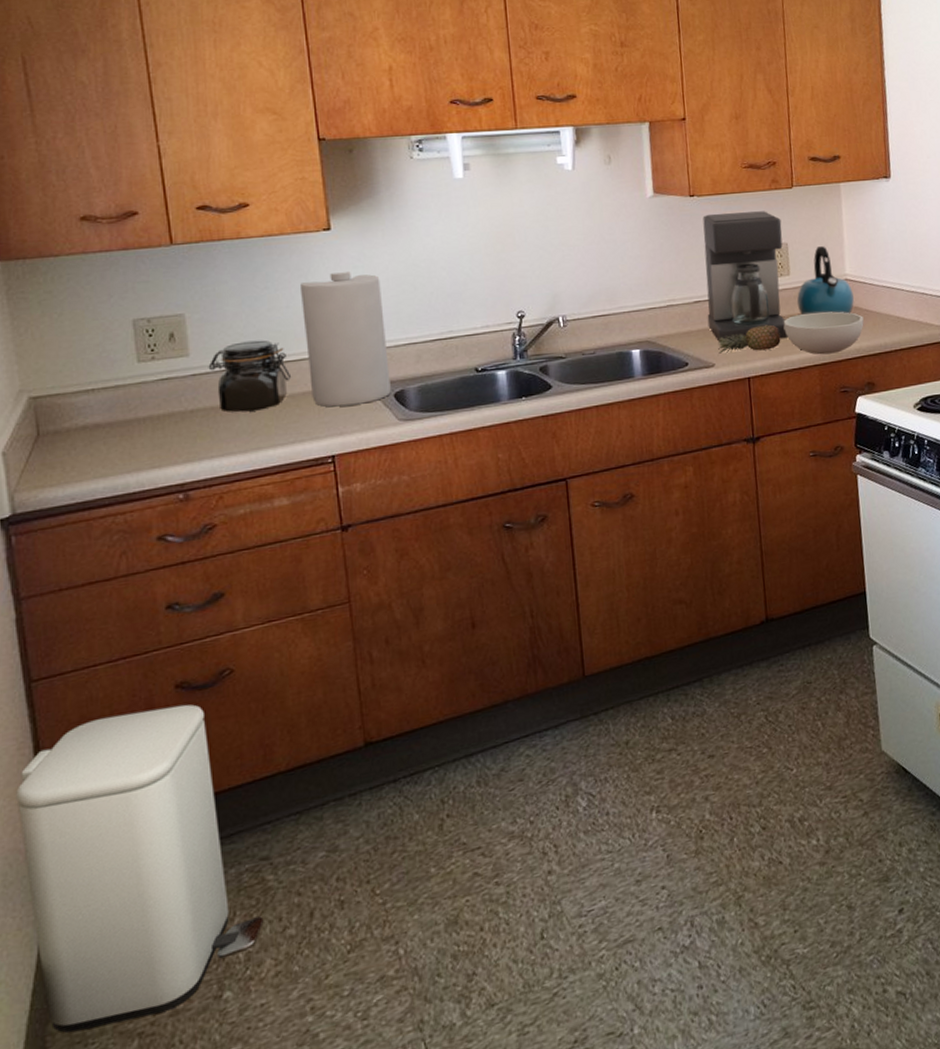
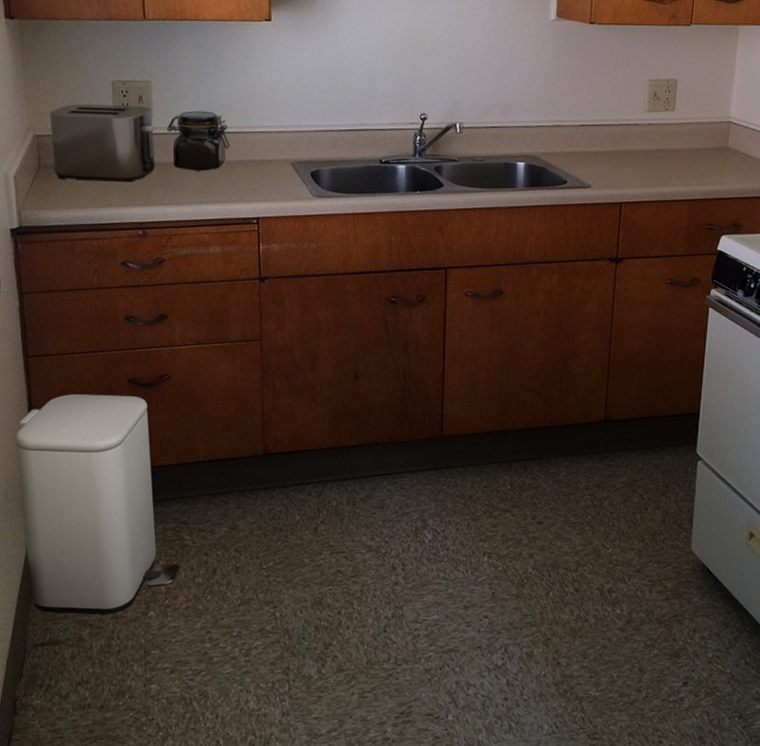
toaster: none [49,344,196,446] -> present [49,103,155,182]
paper towel holder: present [301,272,391,407] -> none [243,60,309,178]
coffee maker: present [702,211,788,343] -> none [590,42,675,171]
fruit: present [717,324,781,354] -> none [596,155,657,179]
bowl: present [783,311,864,355] -> none [661,149,740,192]
kettle: present [796,246,854,315] -> none [677,86,734,156]

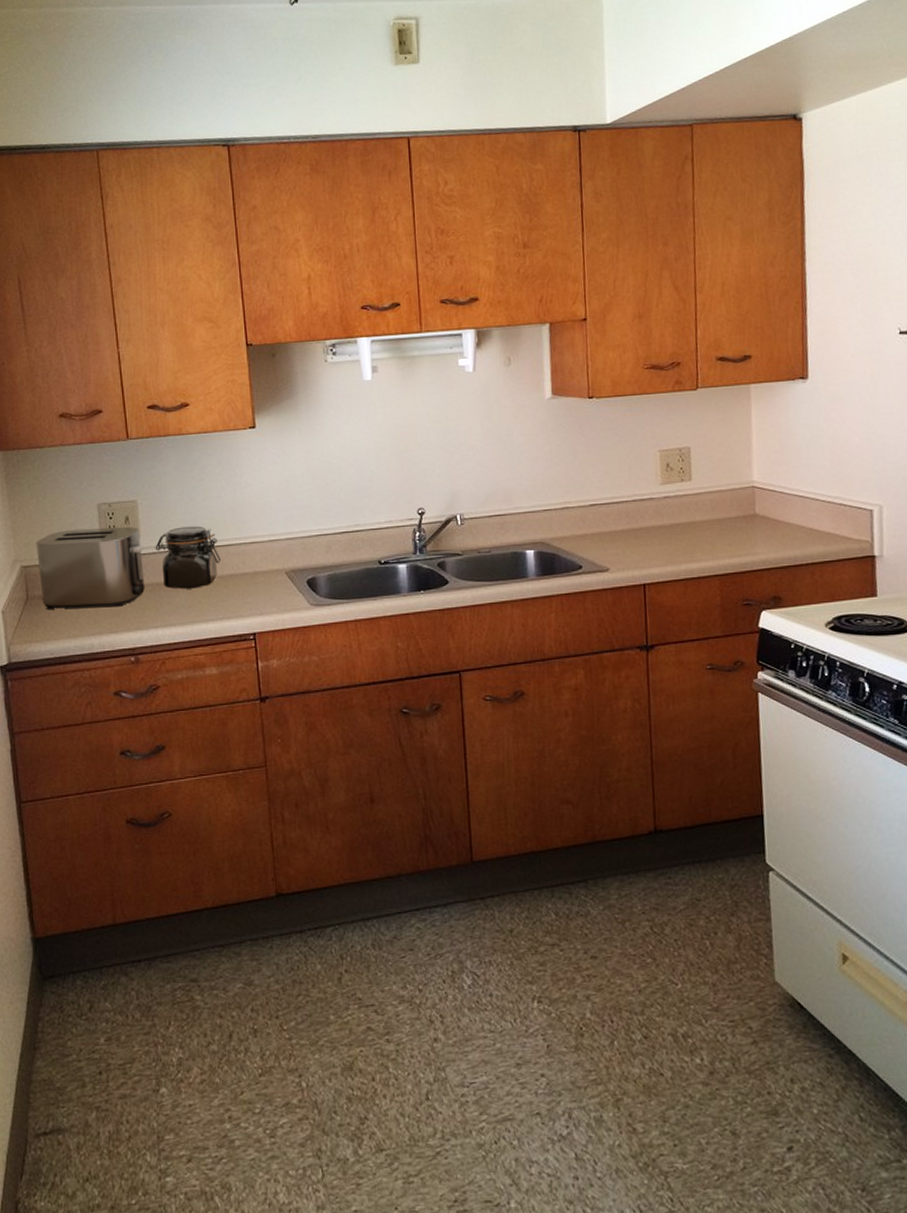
pedal bin: present [15,393,180,614] -> none [10,838,192,1095]

